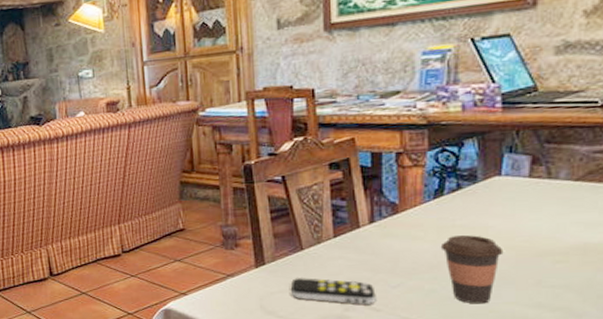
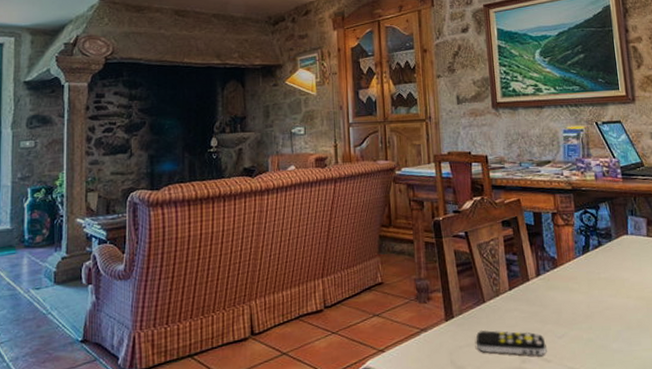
coffee cup: present [440,235,504,304] -> none [591,287,638,352]

